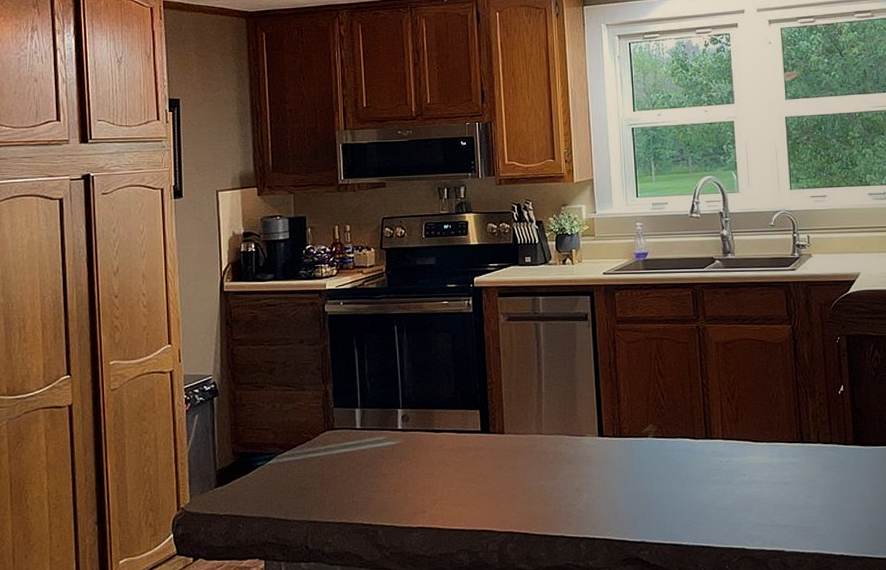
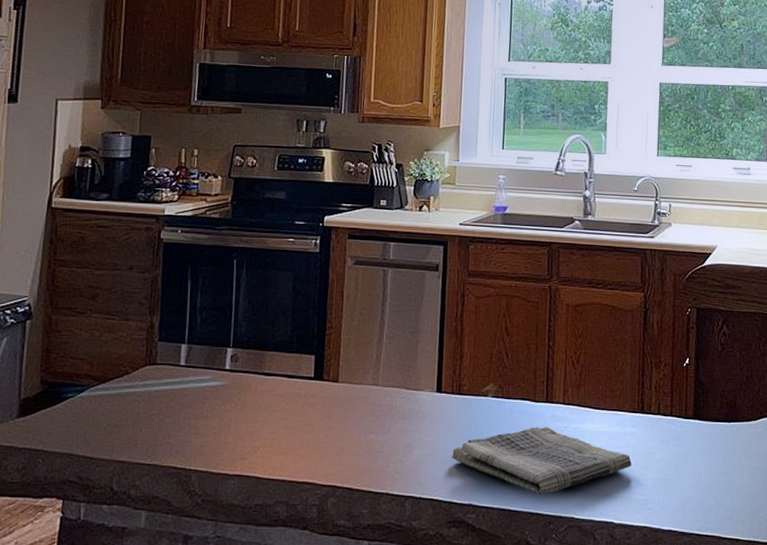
dish towel: none [620,462,797,529] -> present [452,427,632,495]

